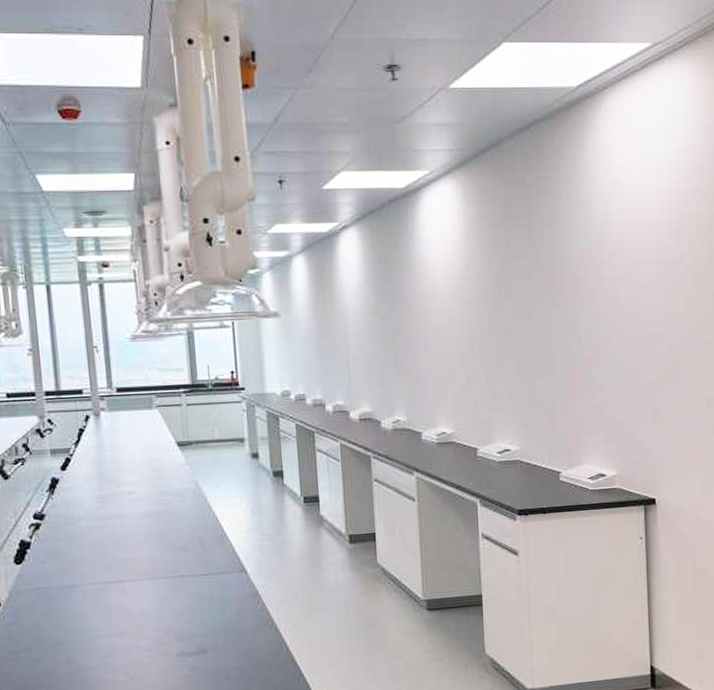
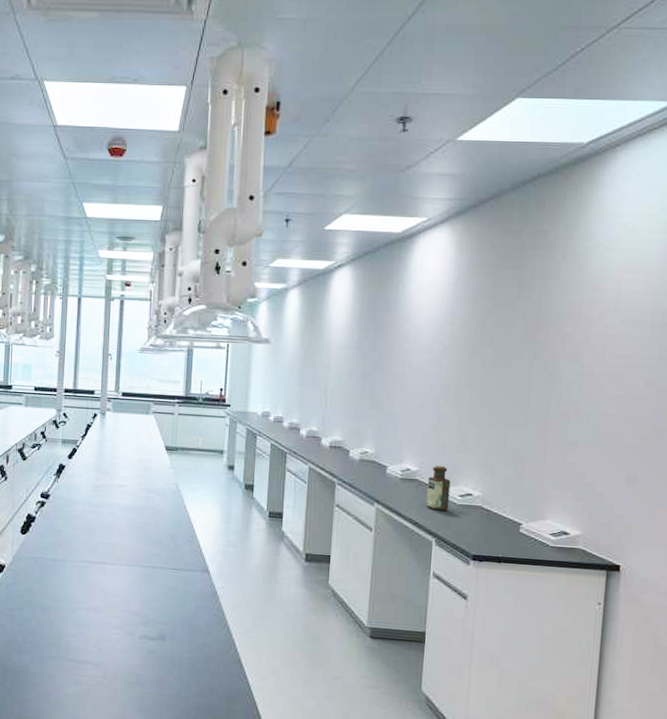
bottle: none [464,424,489,471] -> present [425,465,451,511]

